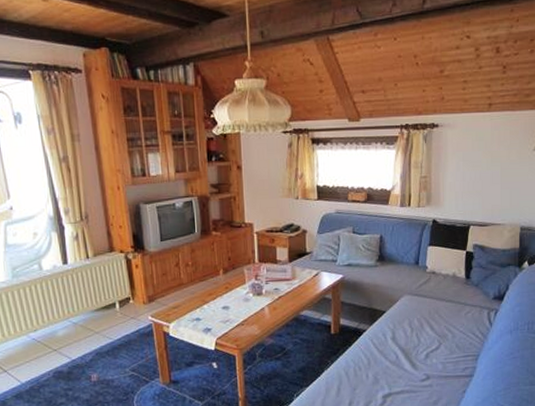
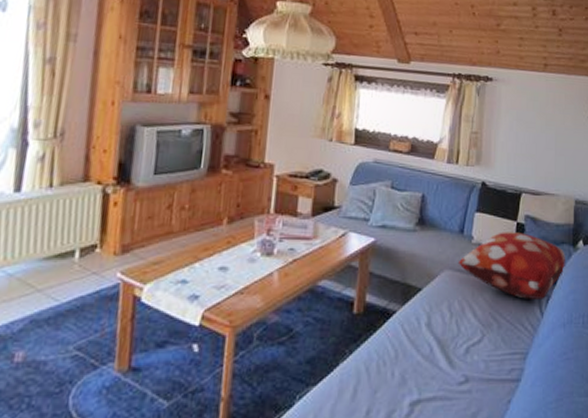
decorative pillow: none [416,259,511,313] -> present [459,232,565,299]

